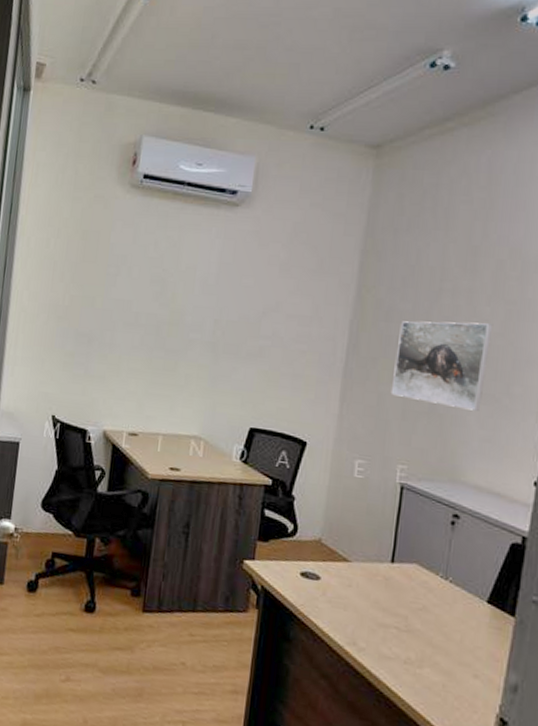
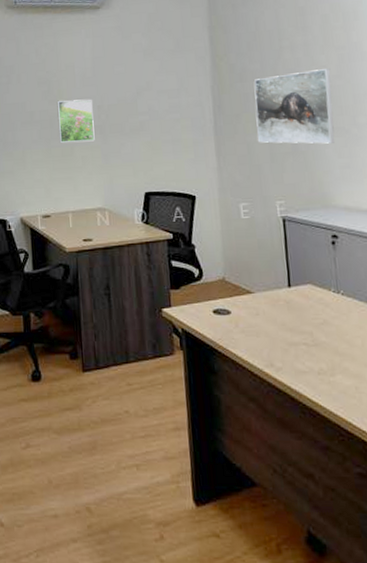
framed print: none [163,305,209,359] -> present [57,99,95,143]

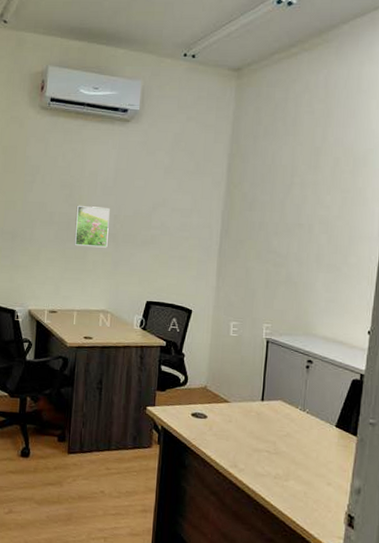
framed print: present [254,69,335,144] -> none [256,208,333,278]

